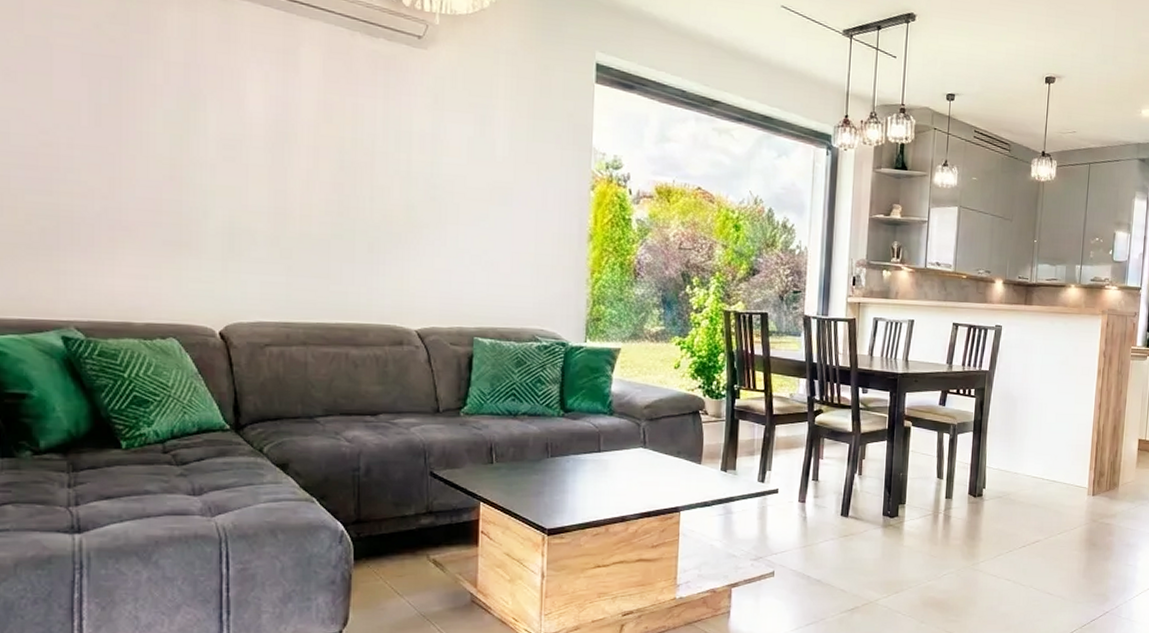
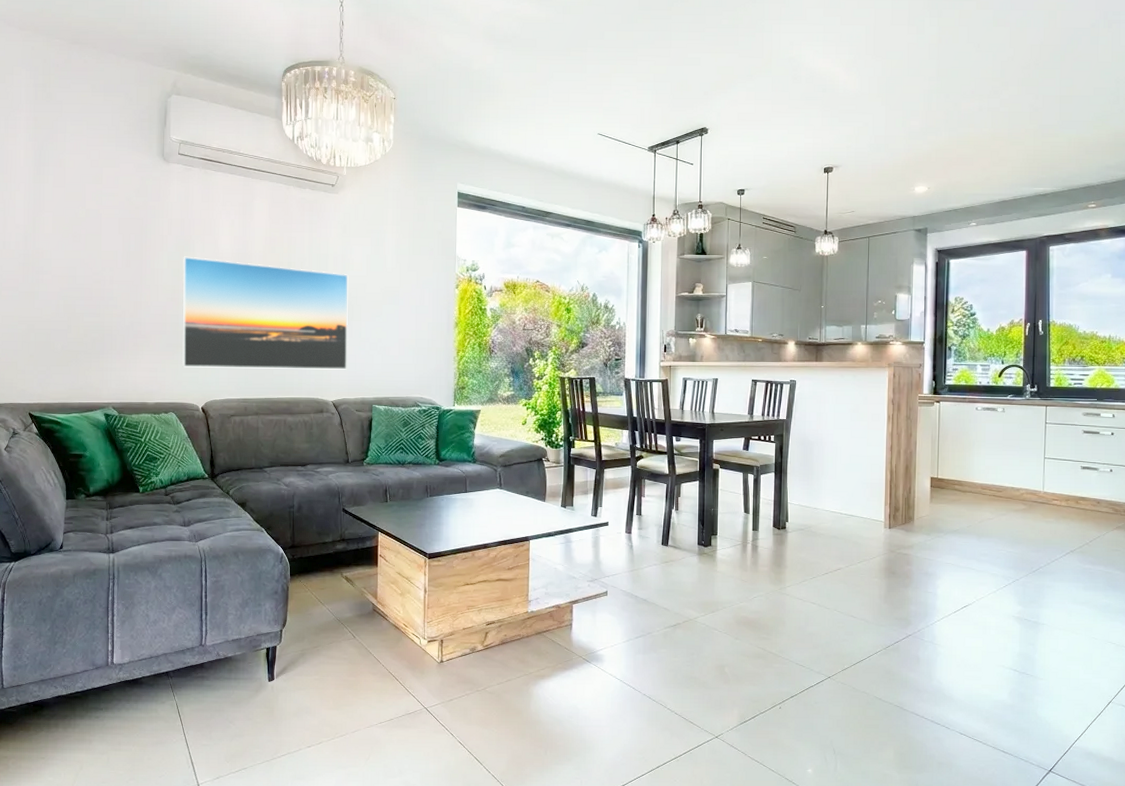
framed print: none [187,117,441,290] -> present [181,256,349,370]

